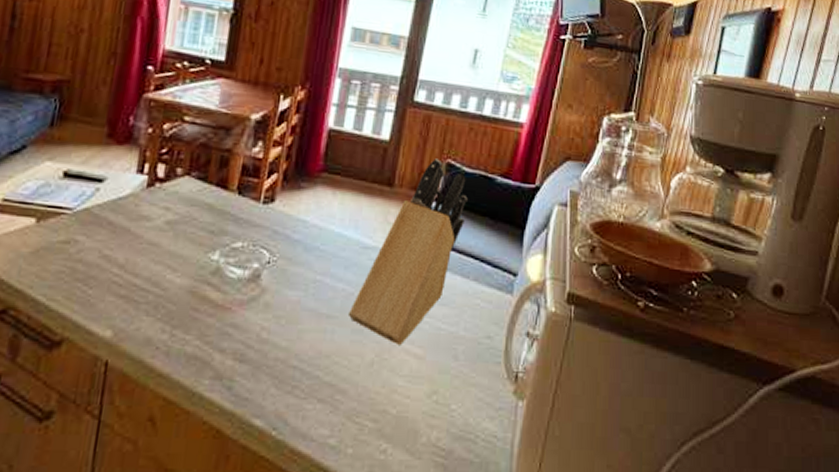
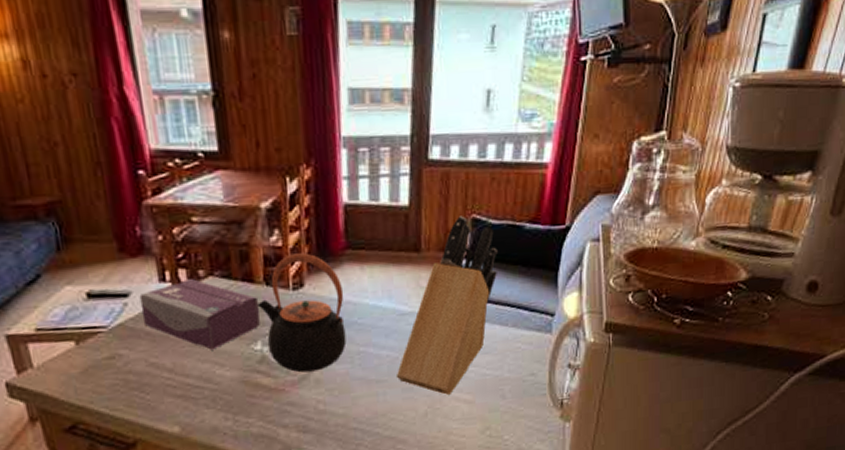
tissue box: none [110,175,227,252] -> present [139,279,260,350]
teapot: none [225,167,312,294] -> present [258,253,347,373]

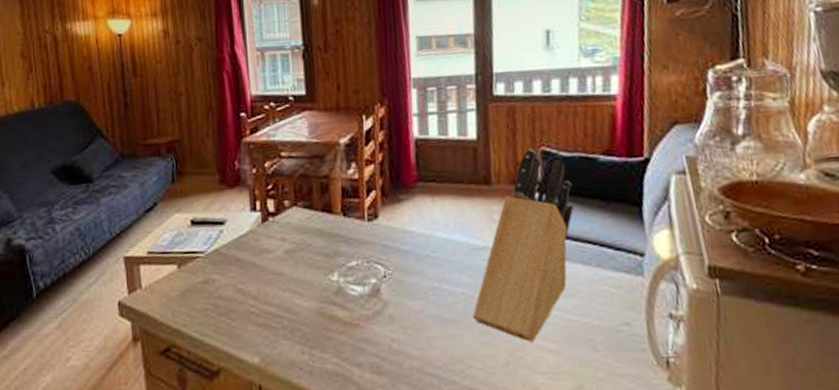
tissue box: present [139,279,260,350] -> none [233,209,337,279]
teapot: present [258,253,347,373] -> none [335,185,420,307]

